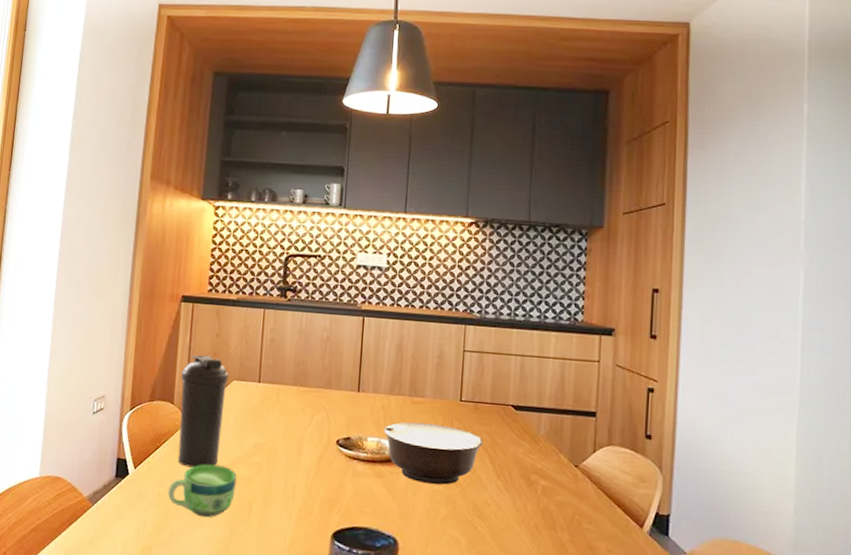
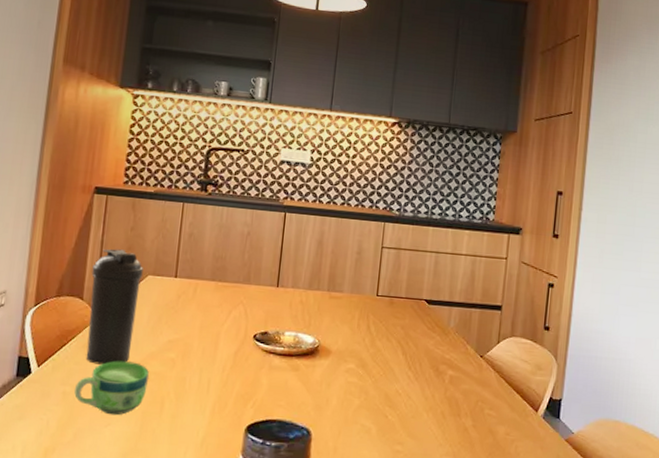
bowl: present [384,422,483,485] -> none [301,316,397,377]

